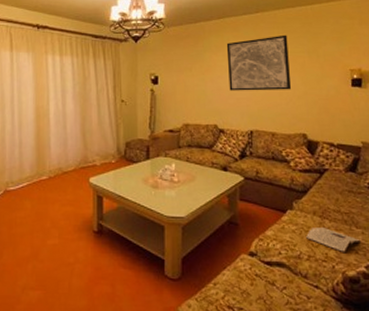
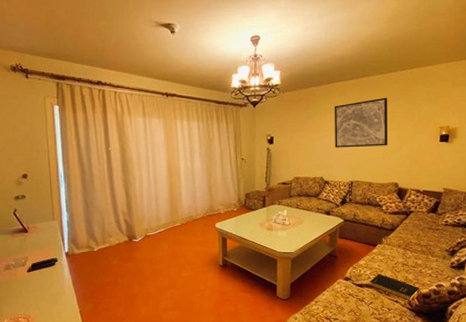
book: none [281,249,345,288] -> present [370,274,420,302]
magazine: present [305,228,360,253] -> none [390,257,434,276]

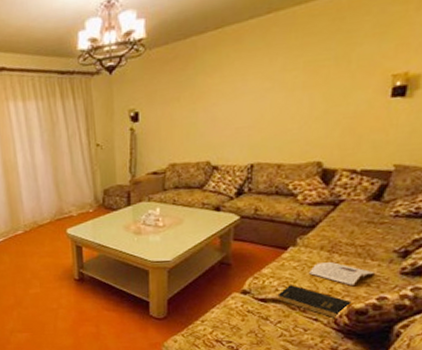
wall art: present [334,97,388,148] -> none [225,38,309,120]
magazine: none [390,257,434,276] -> present [308,262,375,287]

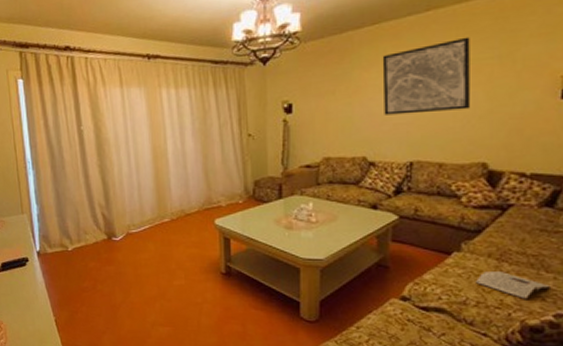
wall art: none [225,38,309,120] -> present [382,36,471,115]
book: present [277,285,352,320] -> none [441,294,525,337]

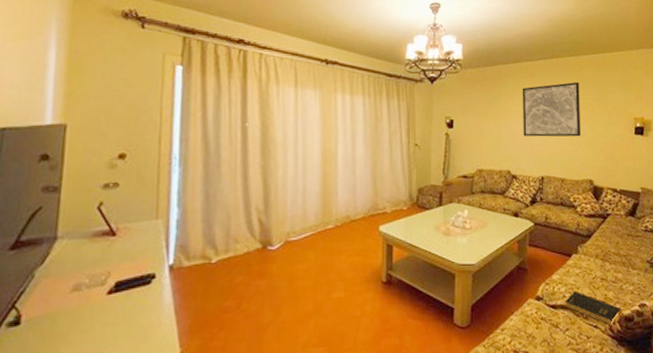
book: none [441,294,525,337] -> present [565,291,621,327]
magazine: present [474,271,550,300] -> none [588,270,636,294]

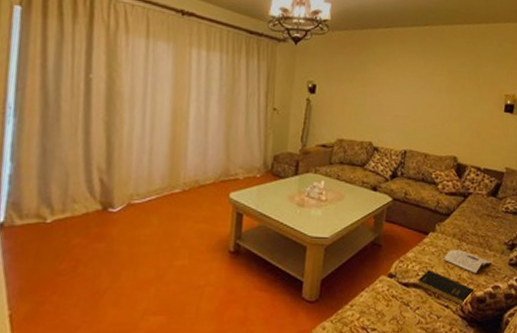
wall art: present [522,81,582,137] -> none [388,52,452,111]
magazine: none [588,270,636,294] -> present [443,250,491,275]

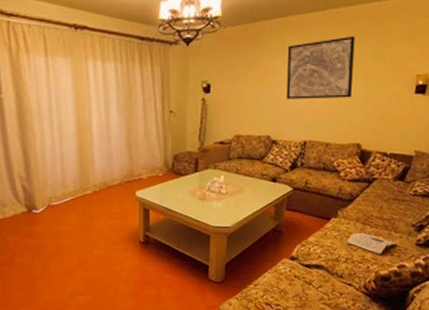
wall art: none [388,52,452,111] -> present [286,36,355,99]
book: present [417,270,474,308] -> none [320,253,379,285]

